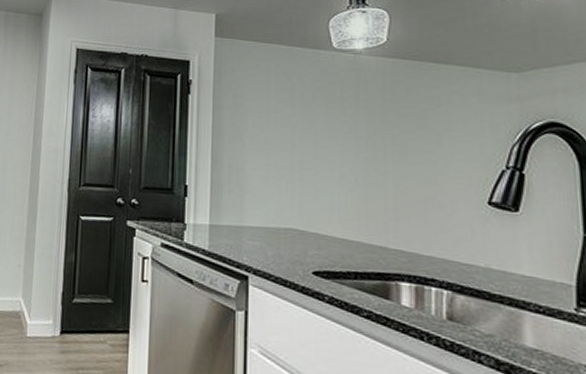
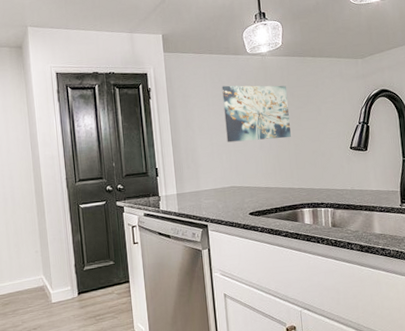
wall art: none [290,88,390,173] -> present [222,85,291,143]

